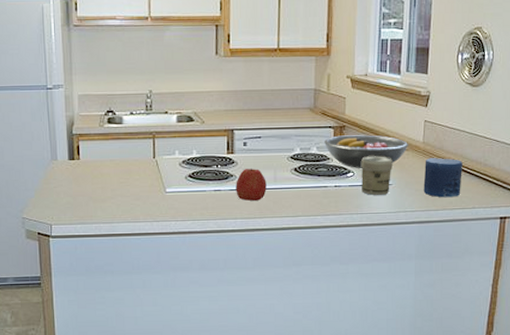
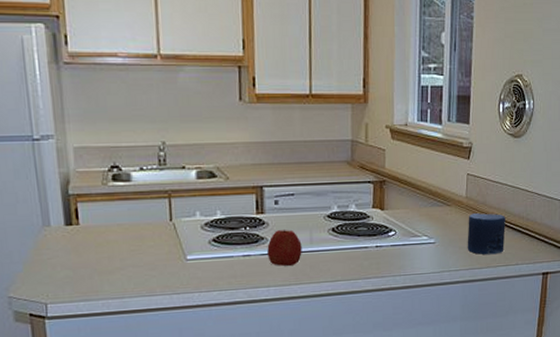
fruit bowl: present [323,135,409,168] -> none [362,190,452,227]
jar: present [361,156,392,195] -> none [403,212,435,255]

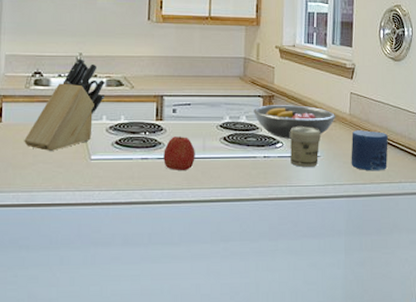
knife block: none [108,148,196,254] -> present [24,58,106,152]
fruit bowl: none [362,190,452,227] -> present [253,105,336,139]
jar: none [403,212,435,255] -> present [290,127,321,167]

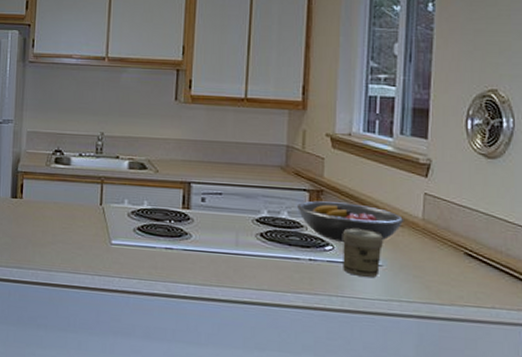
knife block: present [24,58,106,152] -> none [44,138,128,233]
apple: present [163,135,195,170] -> none [190,227,227,266]
candle: present [351,130,388,171] -> none [423,239,476,292]

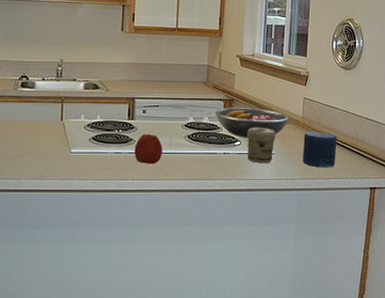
apple: none [190,227,227,266] -> present [134,133,163,164]
candle: none [423,239,476,292] -> present [302,131,337,168]

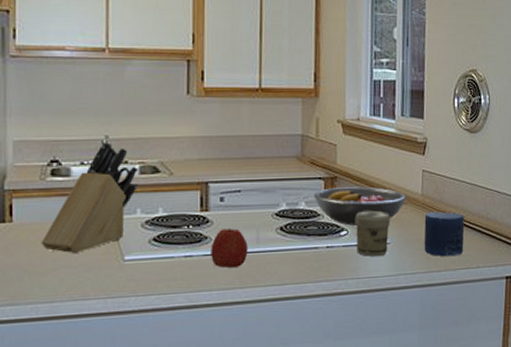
knife block: none [13,64,84,145] -> present [41,142,139,254]

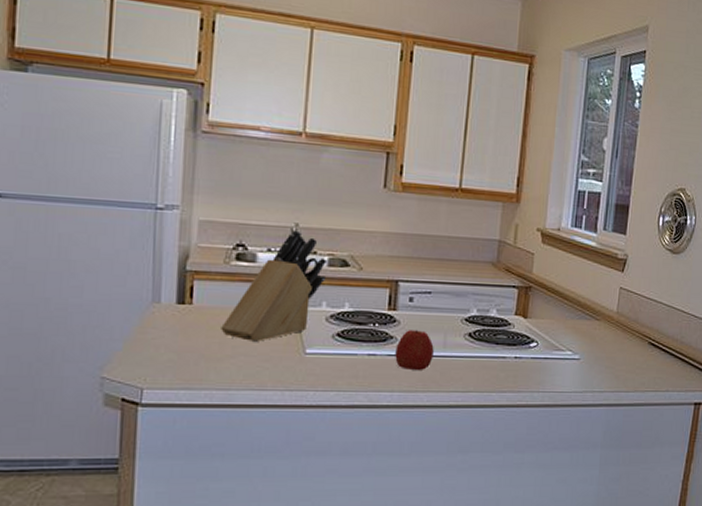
fruit bowl: present [313,187,407,226] -> none [505,297,602,338]
jar: present [356,211,390,256] -> none [545,324,582,371]
candle: present [424,212,465,257] -> none [614,331,658,378]

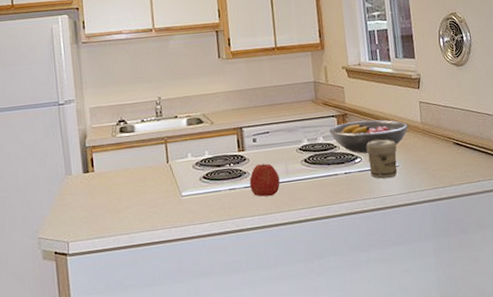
knife block: present [221,230,328,343] -> none [117,102,187,194]
fruit bowl: none [505,297,602,338] -> present [328,120,409,154]
jar: none [545,324,582,371] -> present [366,139,398,179]

